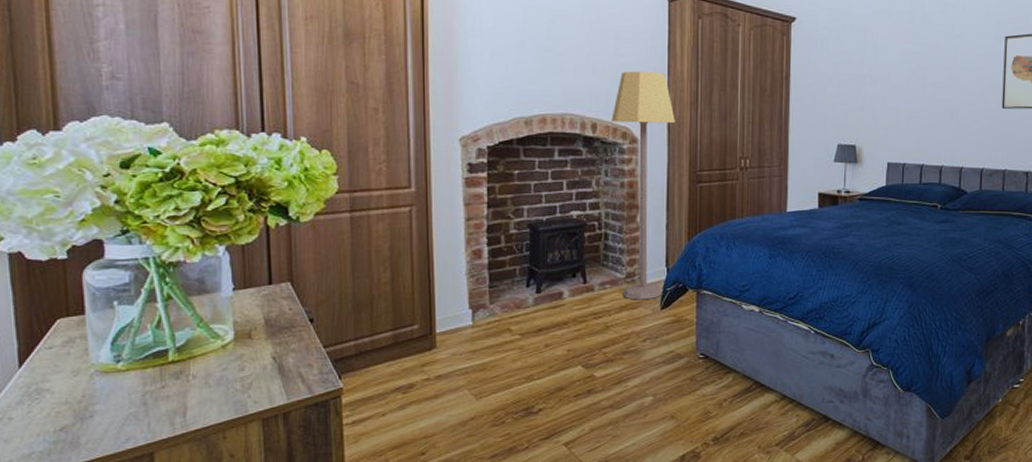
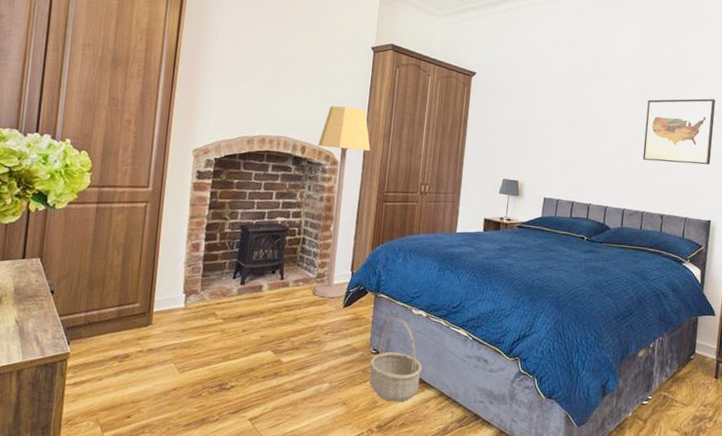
basket: none [697,316,759,410] -> present [369,317,422,402]

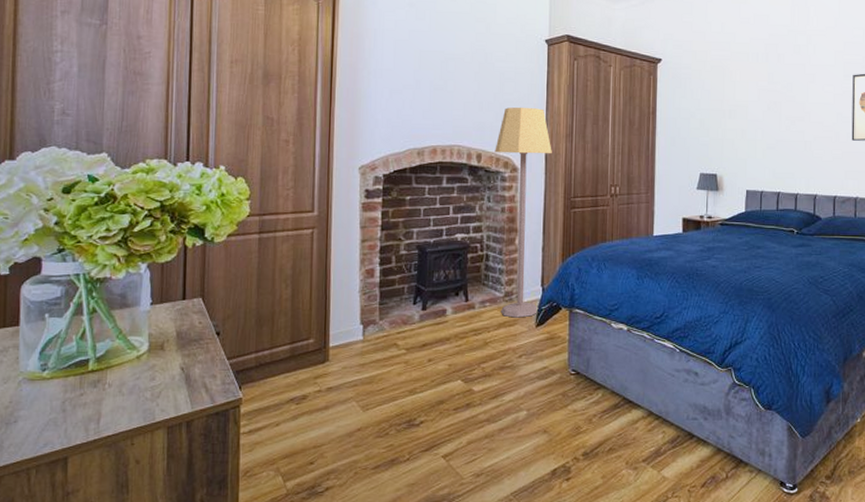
basket: present [369,317,422,402] -> none [569,333,627,426]

